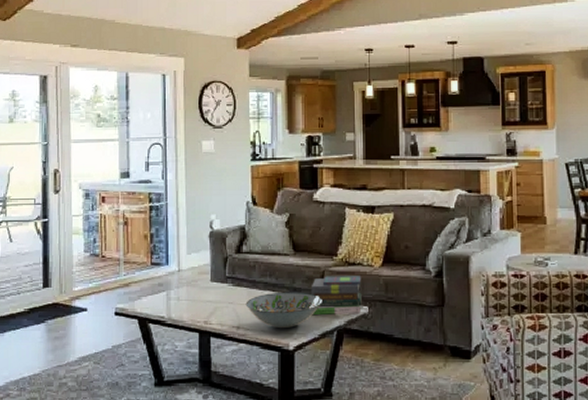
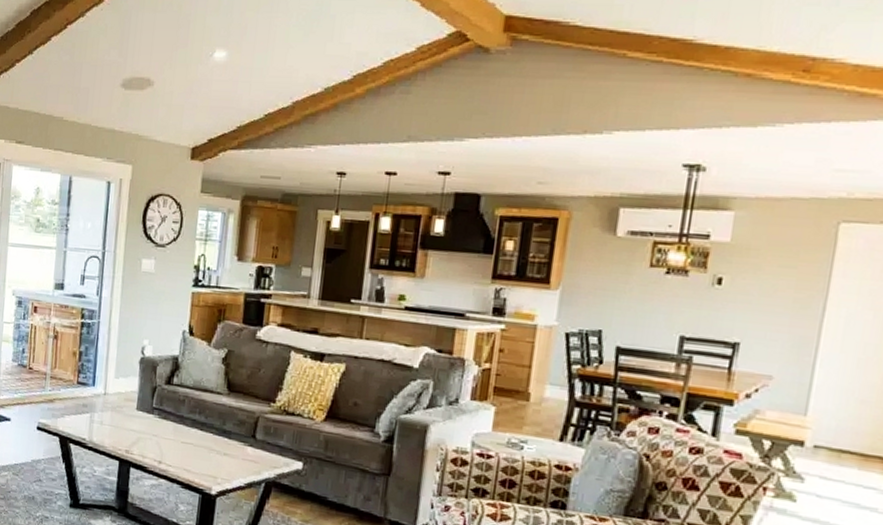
decorative bowl: present [245,292,322,329] -> none [170,431,253,472]
books: present [310,276,362,314] -> none [240,422,300,468]

